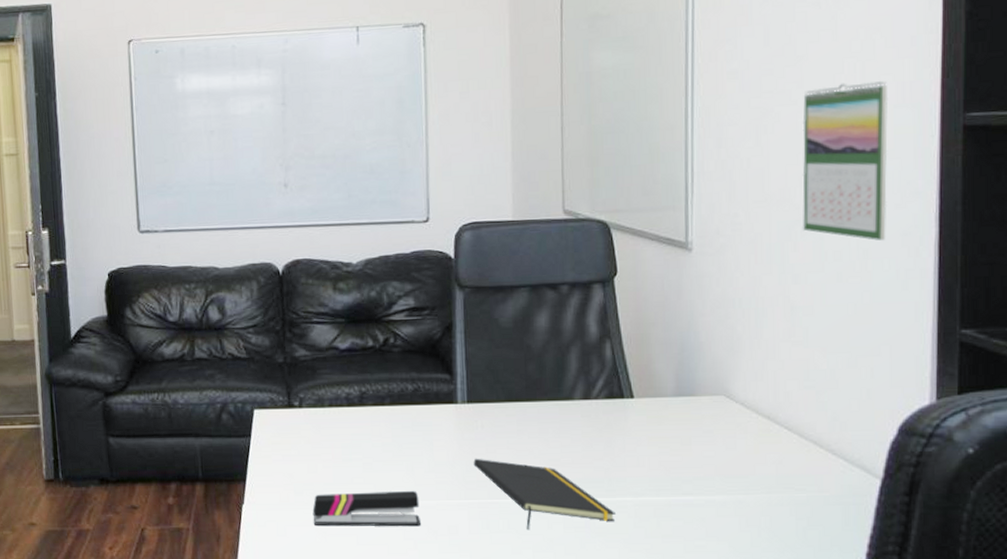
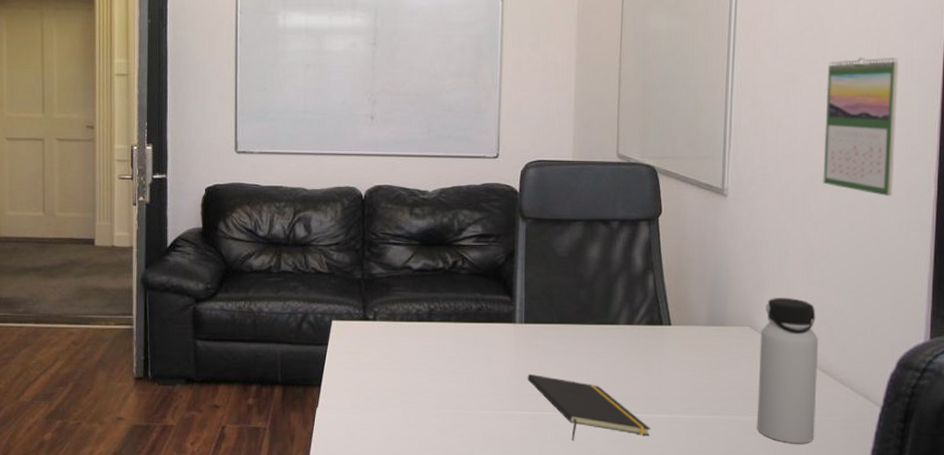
stapler: present [312,490,421,527] -> none [380,400,477,434]
water bottle: none [737,360,805,524] -> present [757,297,818,444]

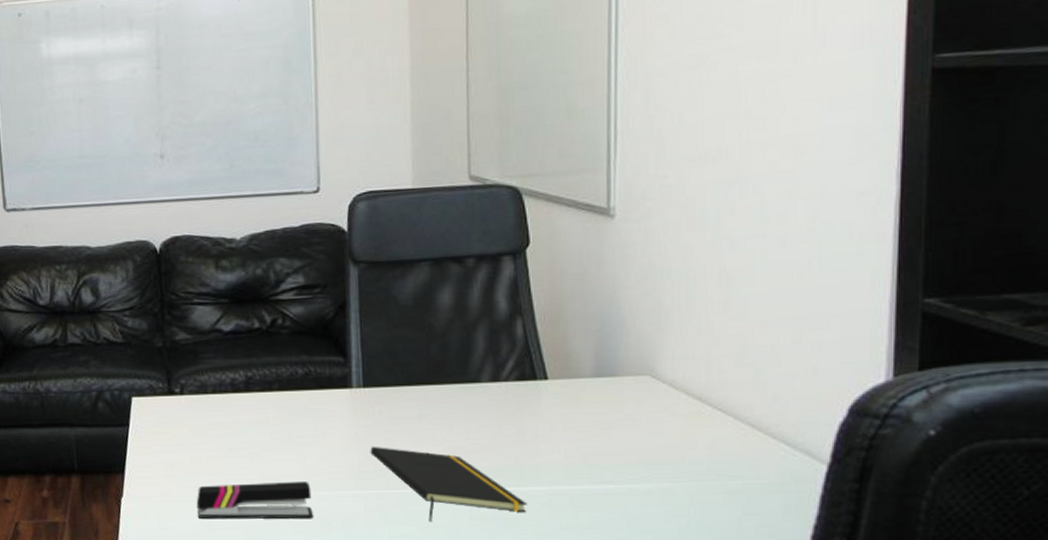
stapler: none [380,400,477,434] -> present [196,480,313,519]
water bottle: present [757,297,818,444] -> none [663,336,741,514]
calendar: present [823,57,899,197] -> none [742,21,844,202]

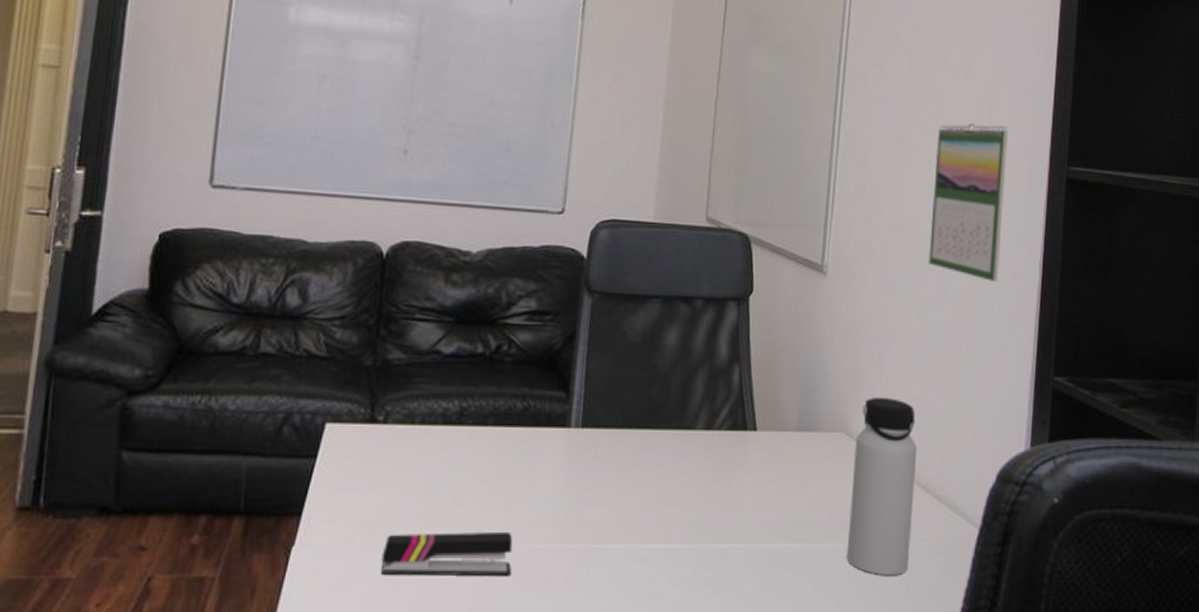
notepad: present [370,446,527,523] -> none [580,493,726,582]
water bottle: none [663,336,741,514] -> present [846,396,917,576]
calendar: none [742,21,844,202] -> present [928,122,1009,283]

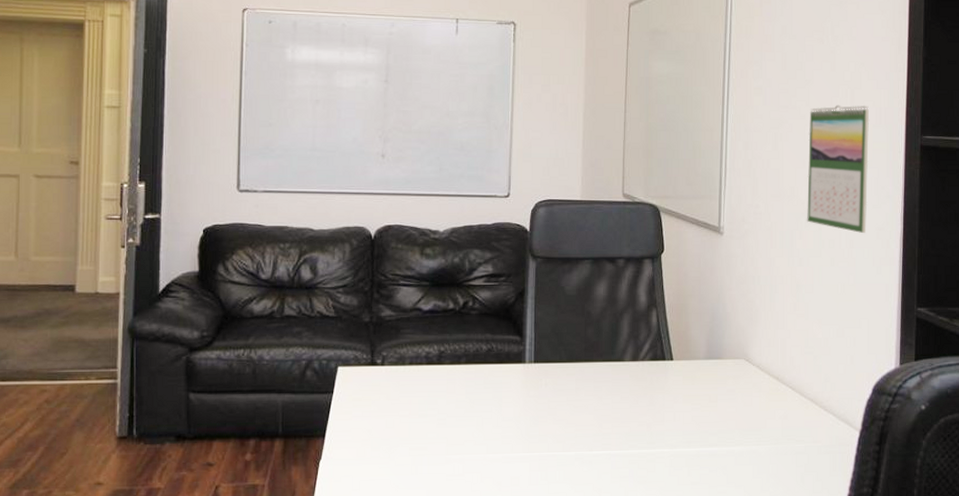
stapler: present [381,531,513,577] -> none [387,444,487,480]
water bottle: present [846,396,917,576] -> none [751,329,804,471]

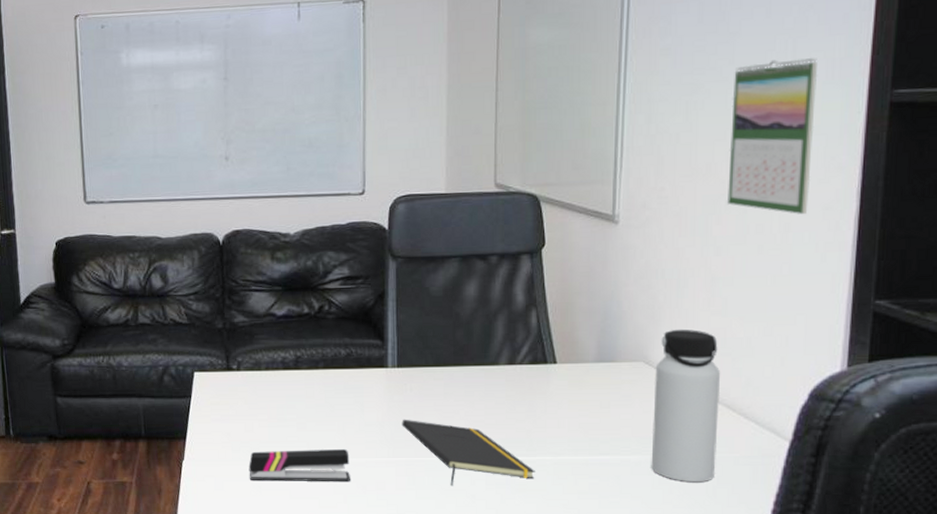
stapler: none [387,444,487,480] -> present [248,448,350,482]
notepad: none [536,414,654,481] -> present [402,419,535,487]
water bottle: none [751,329,804,471] -> present [651,329,720,483]

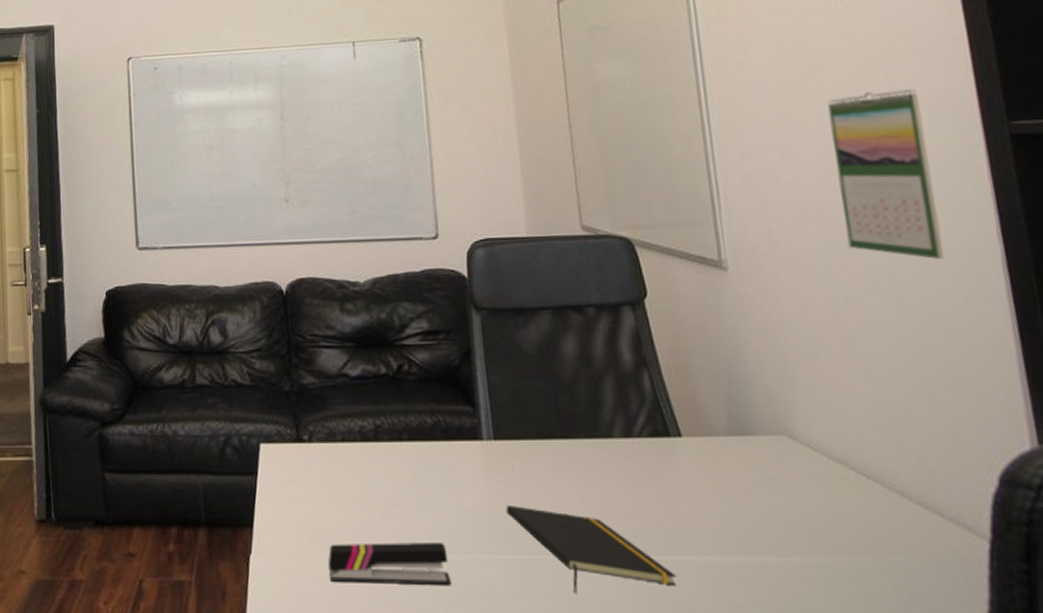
water bottle: present [651,329,720,483] -> none [801,395,903,595]

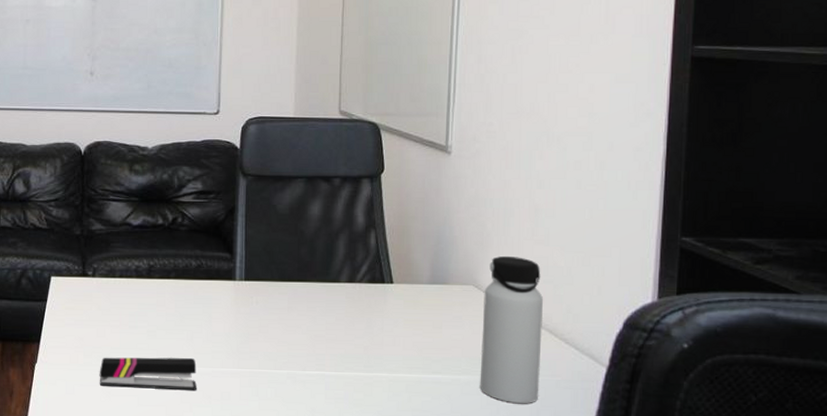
notepad: present [505,504,676,594] -> none [247,331,372,399]
water bottle: none [801,395,903,595] -> present [479,255,543,404]
calendar: present [827,89,944,260] -> none [549,12,628,155]

